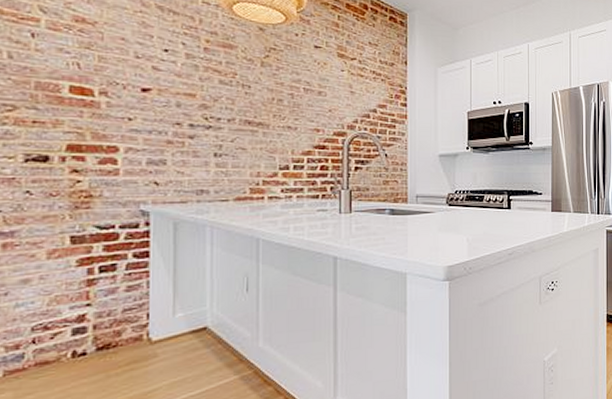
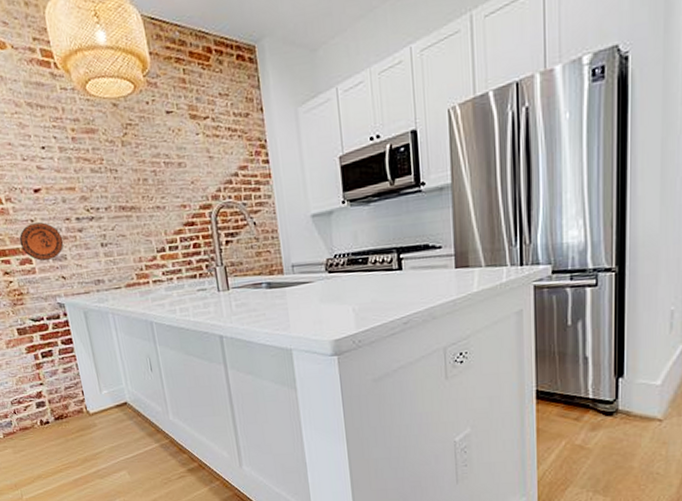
decorative plate: none [105,122,167,164] -> present [19,222,64,261]

